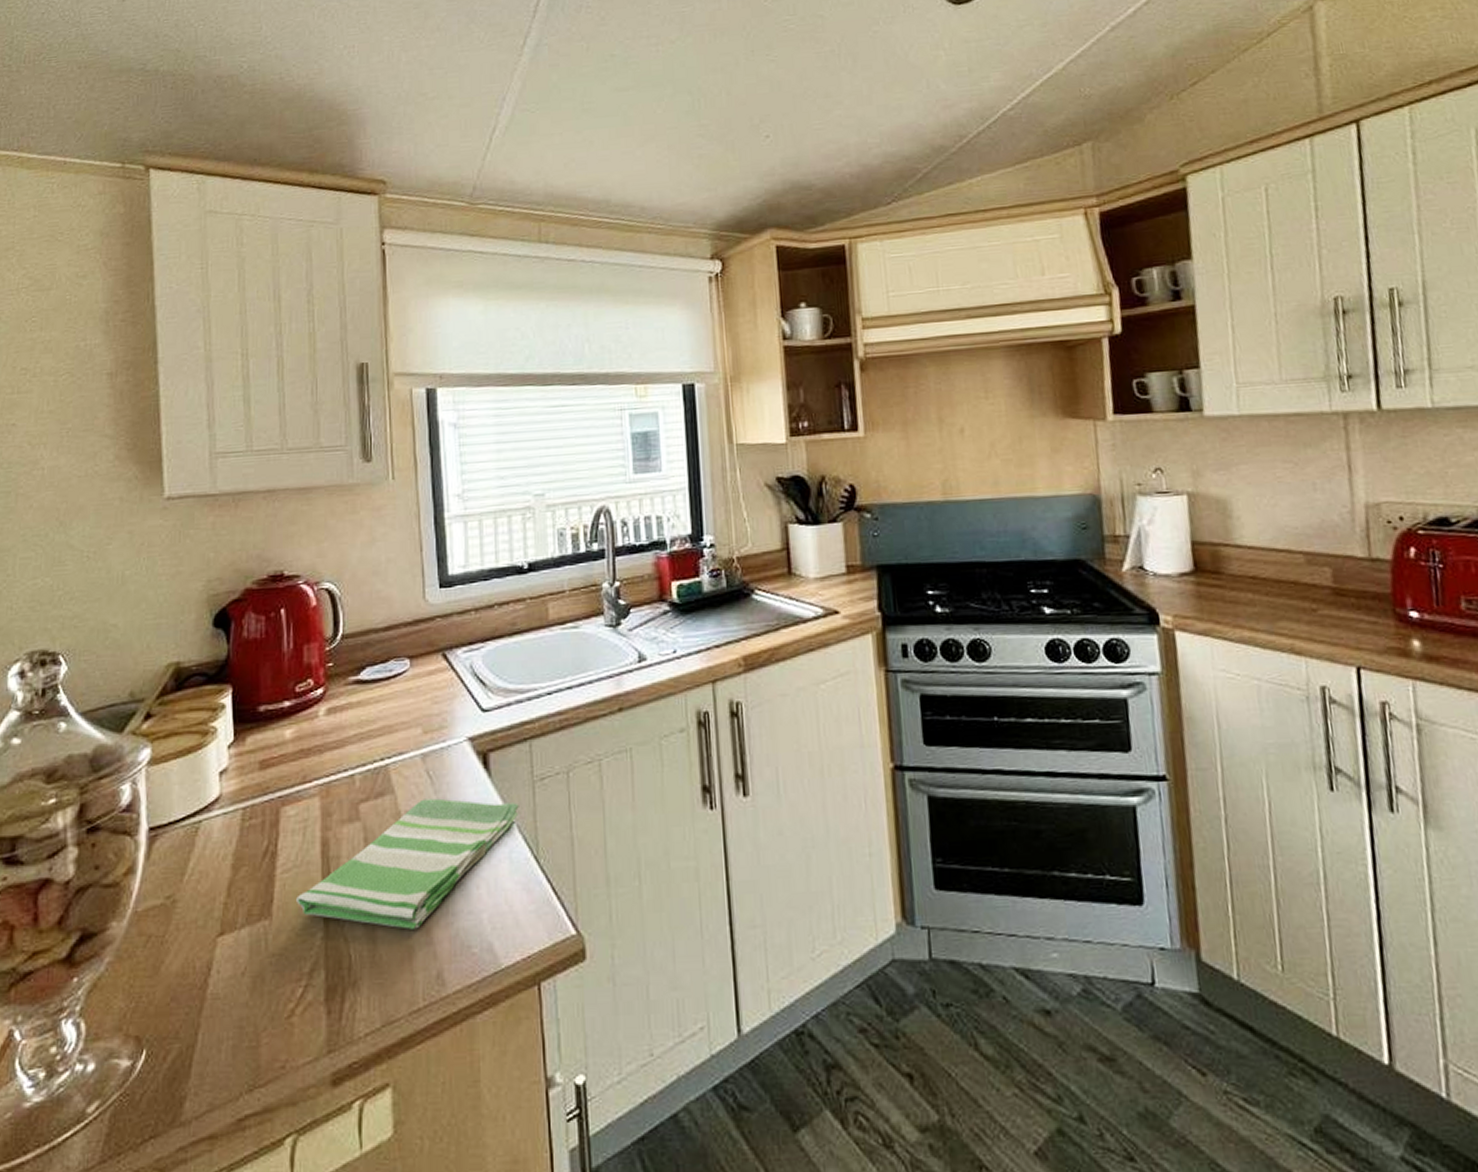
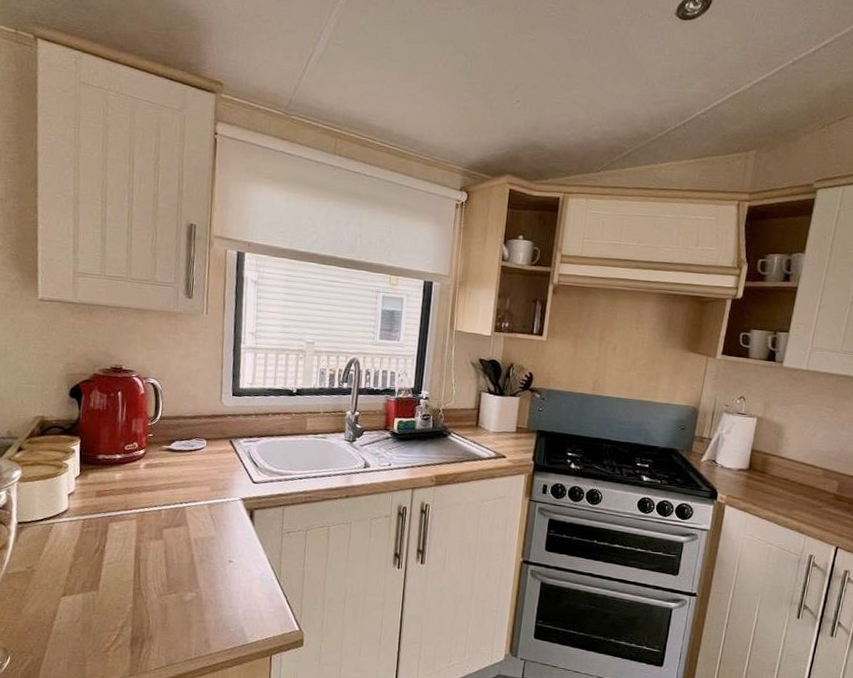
dish towel: present [296,798,519,929] -> none [116,532,271,612]

